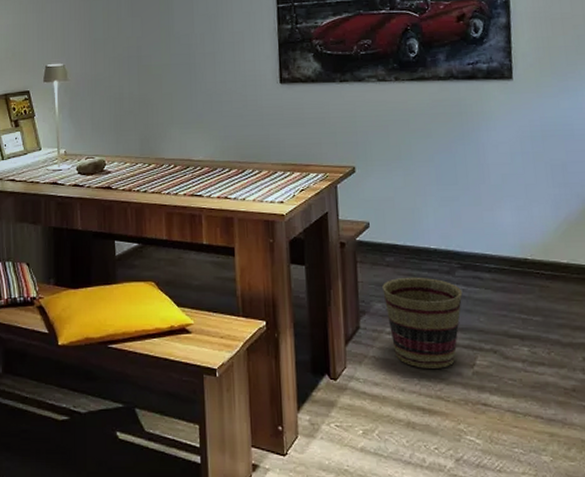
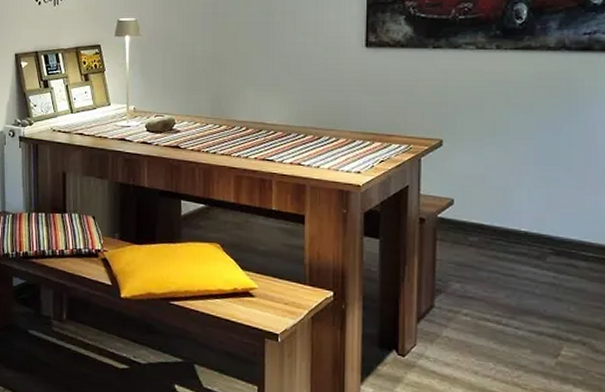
basket: present [382,277,463,368] -> none [463,258,553,356]

